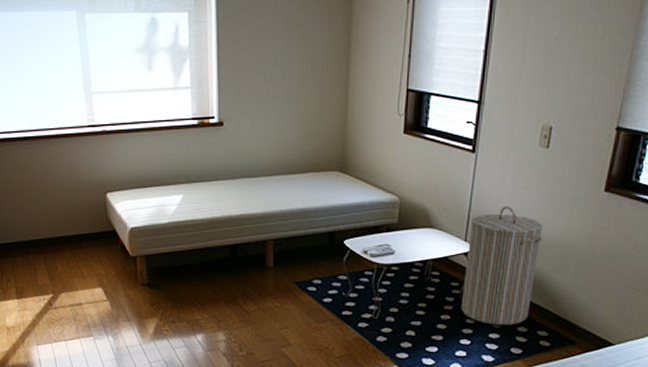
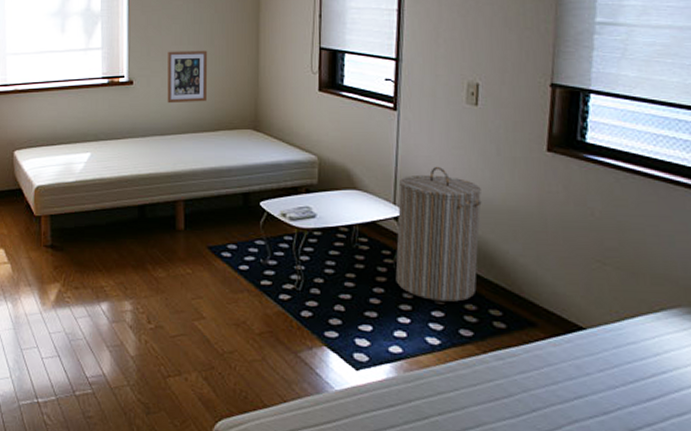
picture frame: none [257,91,298,146] -> present [167,50,208,104]

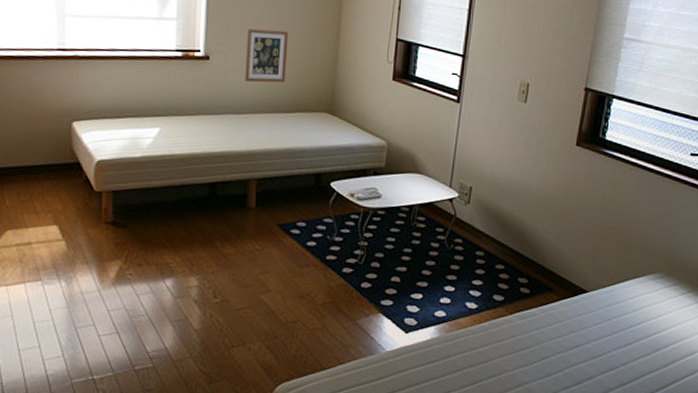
laundry hamper: present [395,166,482,302] -> none [445,154,522,272]

